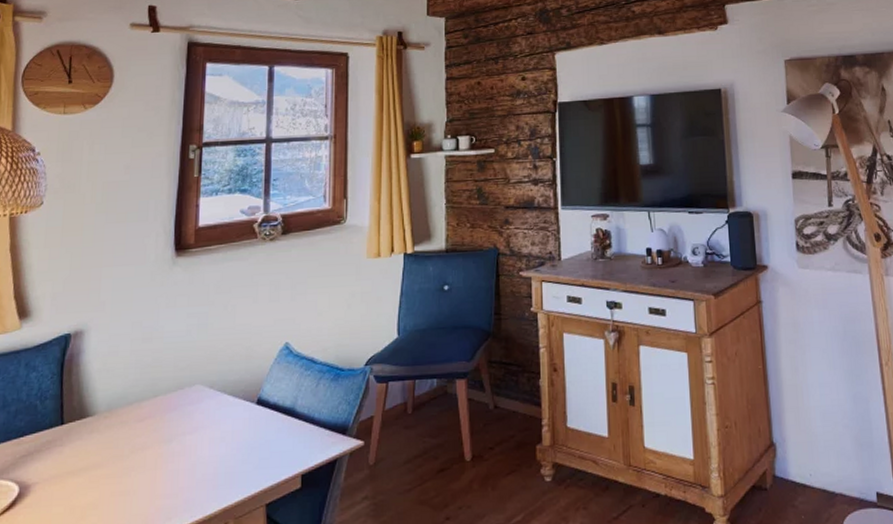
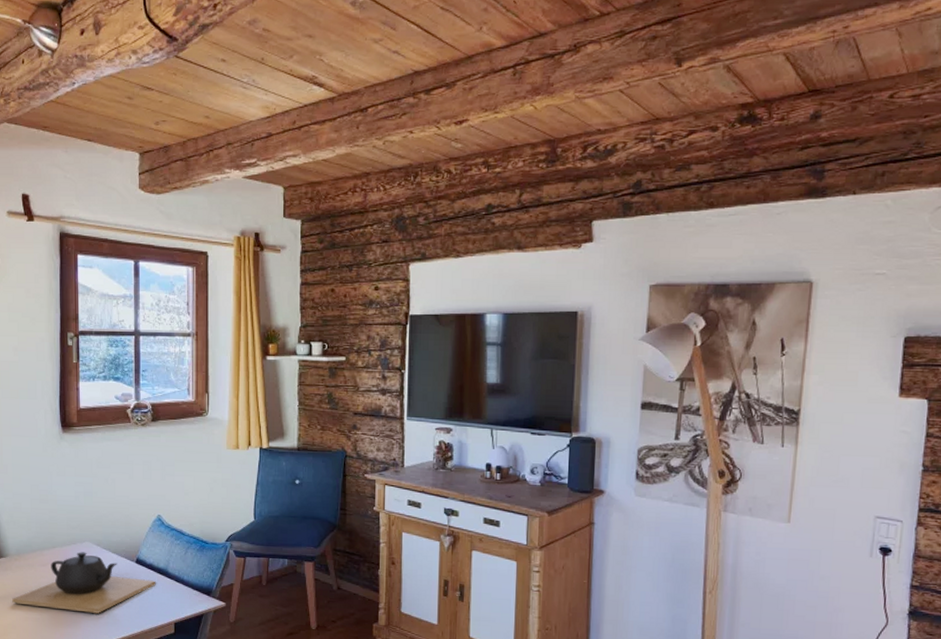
teapot: none [96,397,280,476] -> present [12,552,156,613]

